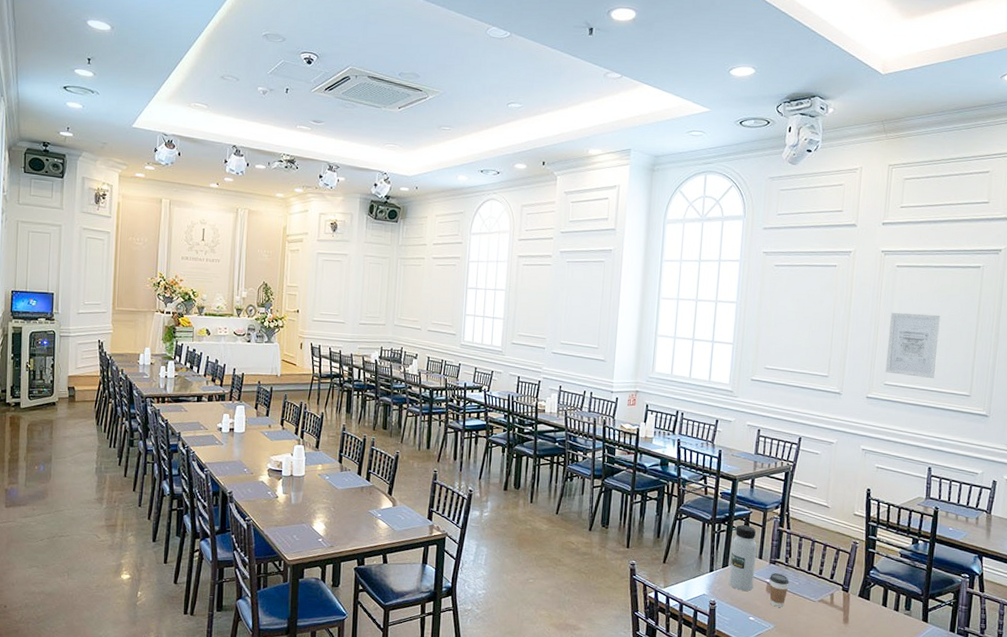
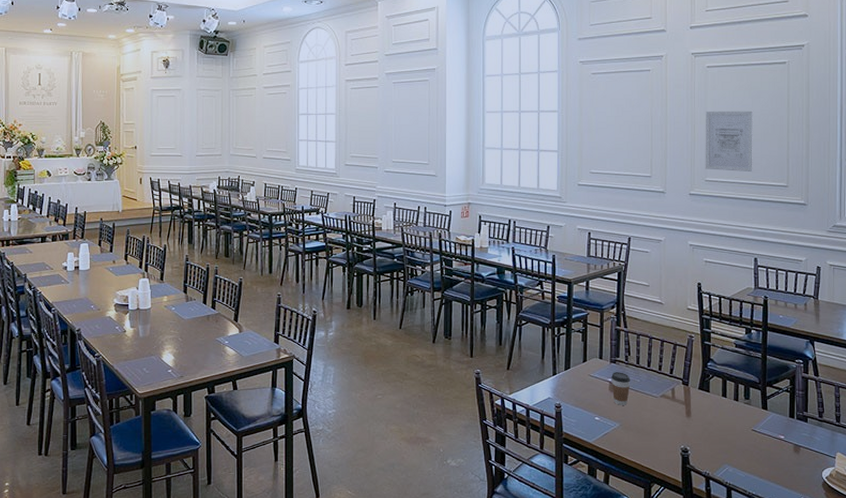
water bottle: present [728,525,757,591] -> none [572,327,596,391]

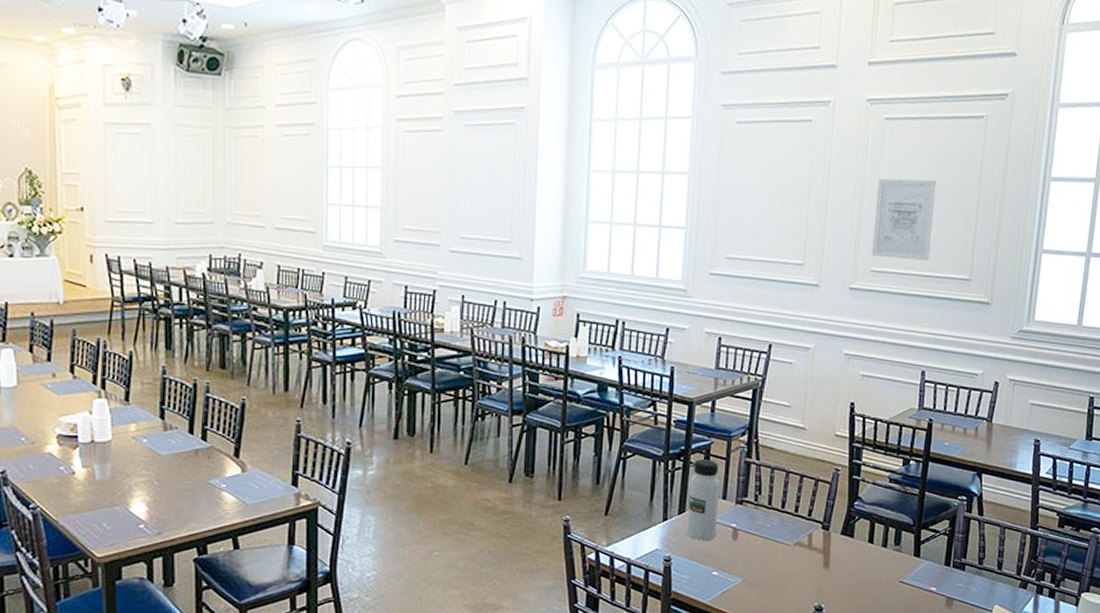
water bottle: none [572,327,596,391] -> present [686,459,720,540]
coffee cup: present [611,372,631,405] -> none [735,515,760,556]

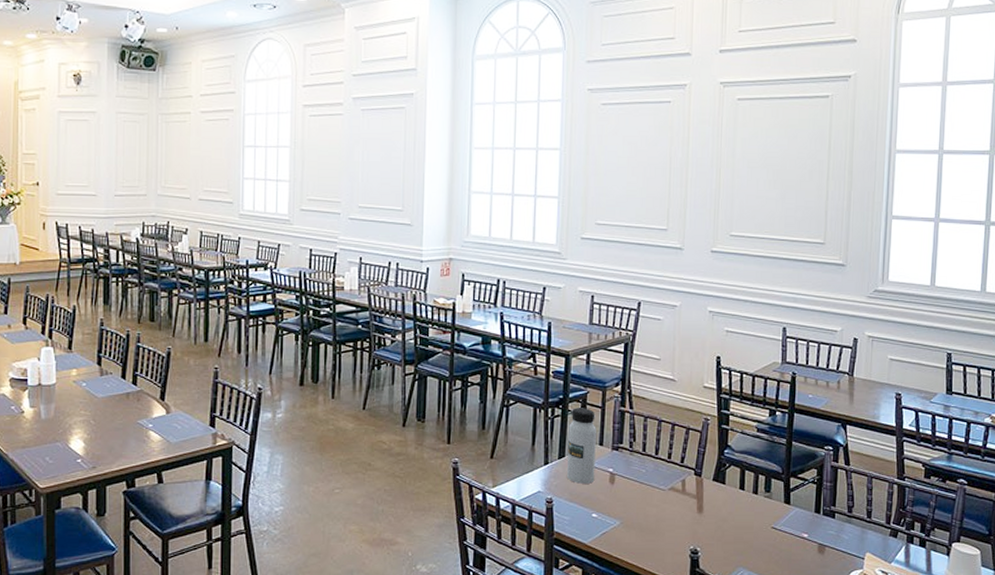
wall art: present [871,178,938,261] -> none [730,152,790,227]

